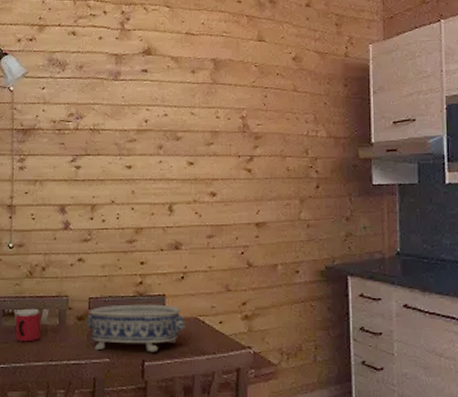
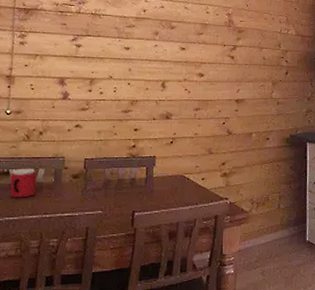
decorative bowl: present [86,304,185,353] -> none [81,164,172,205]

